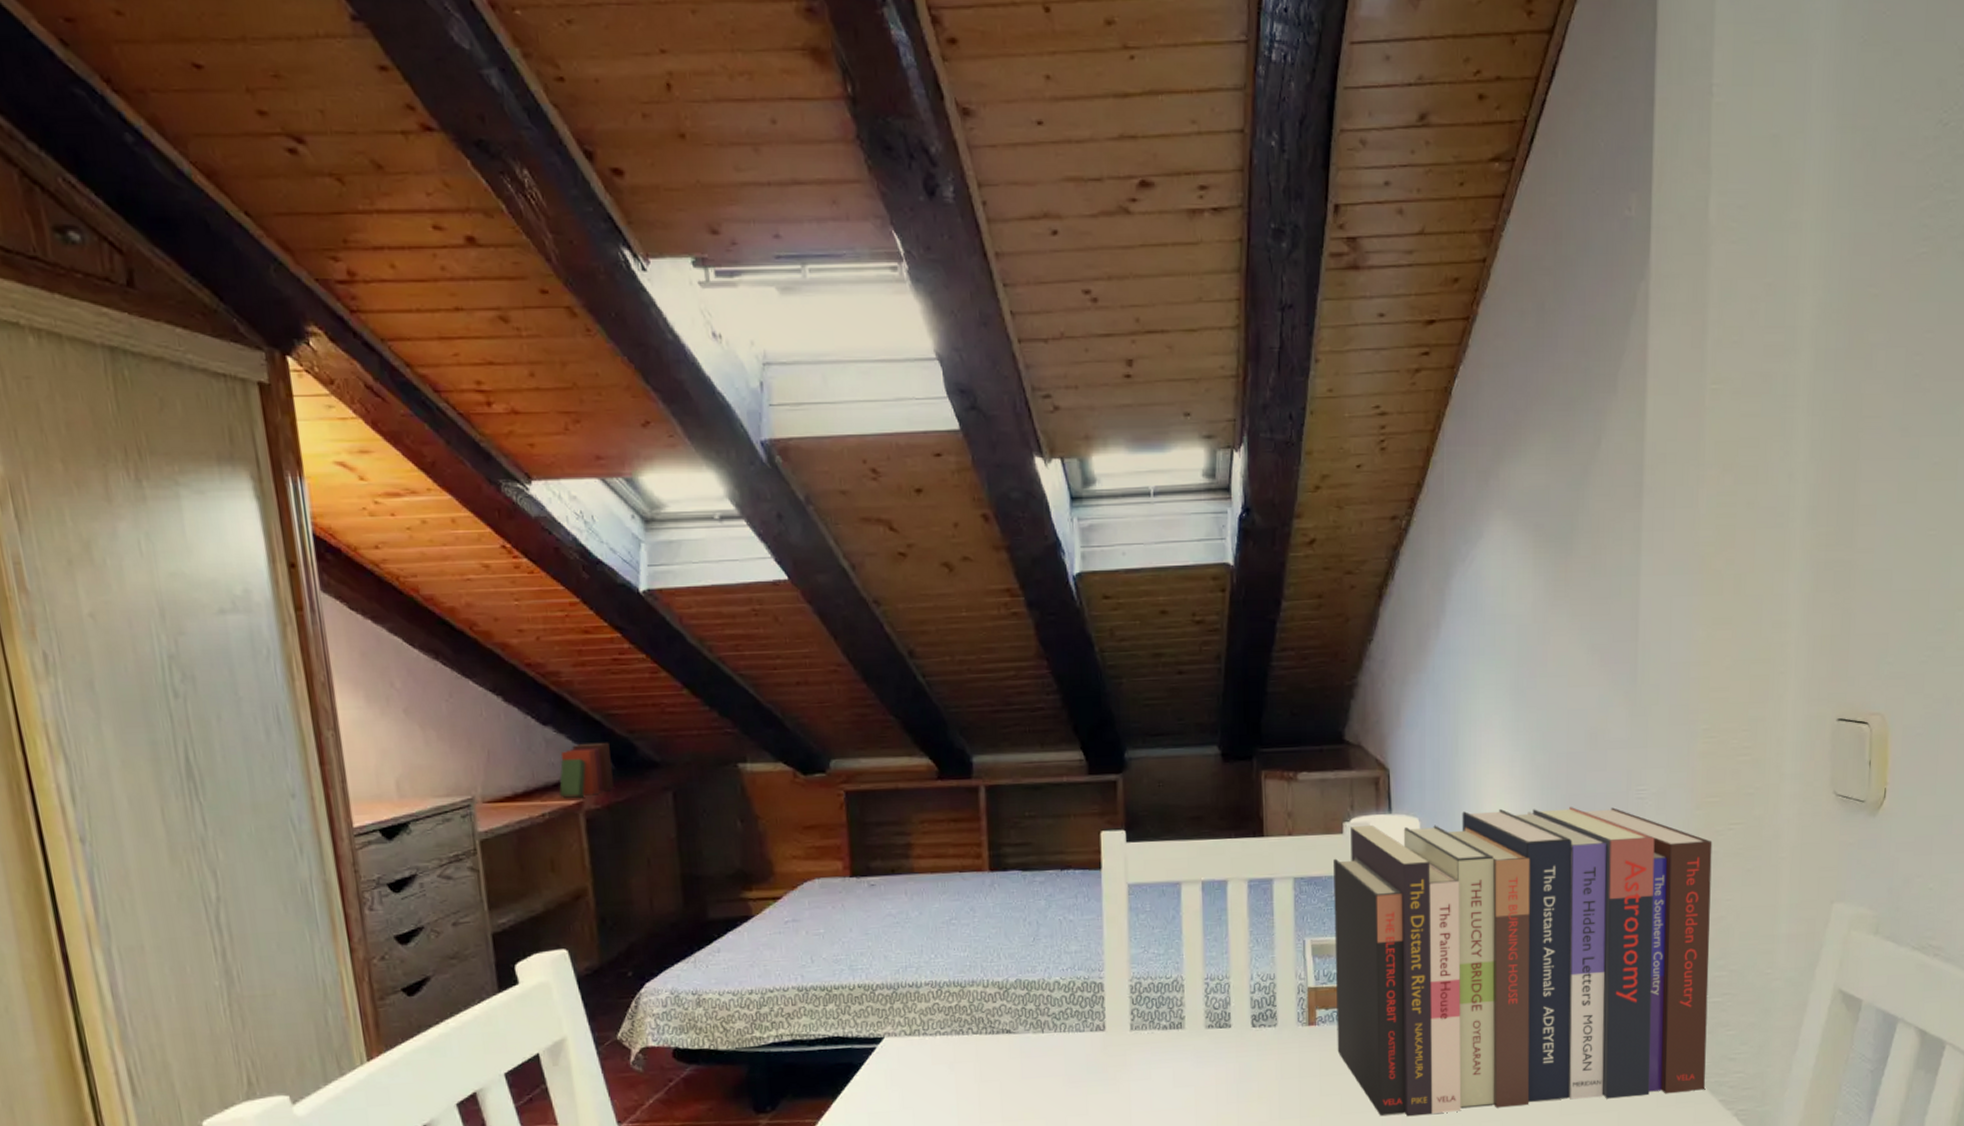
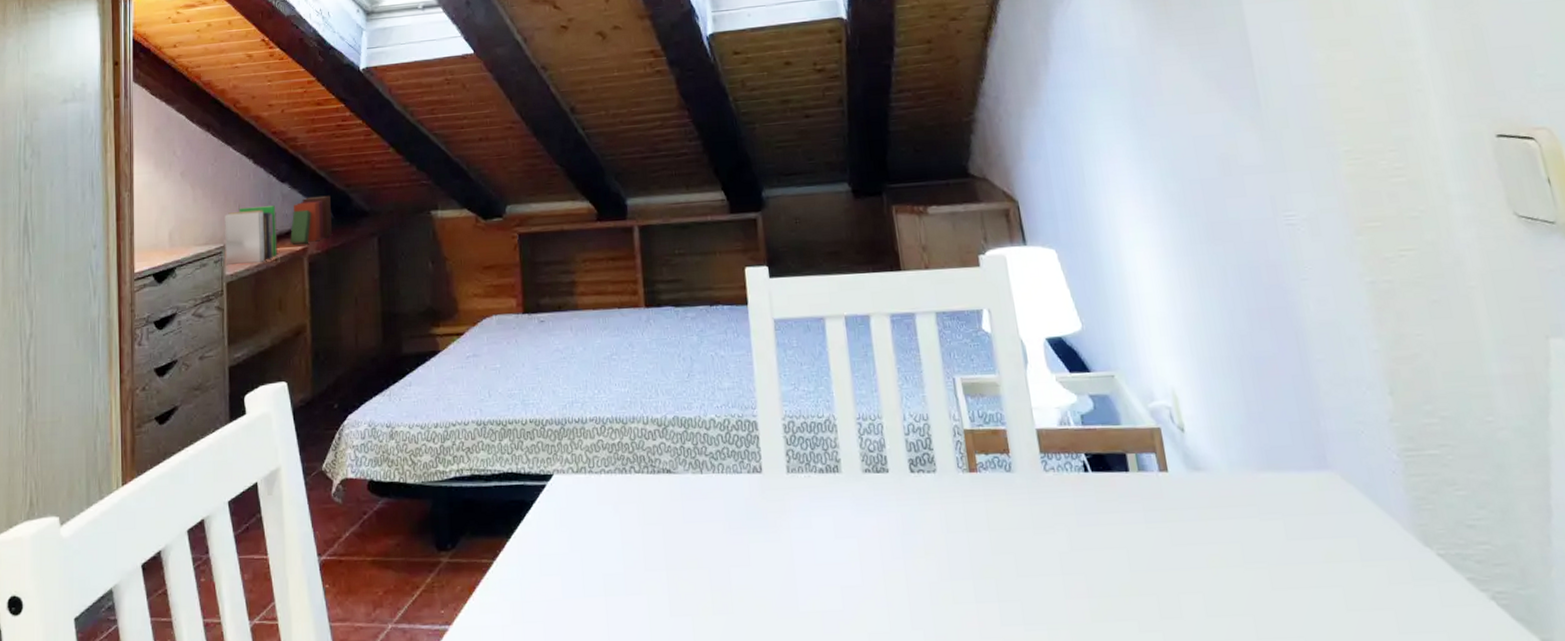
books: none [470,752,545,821] -> present [225,205,278,266]
books: present [1334,807,1713,1117] -> none [974,235,1446,583]

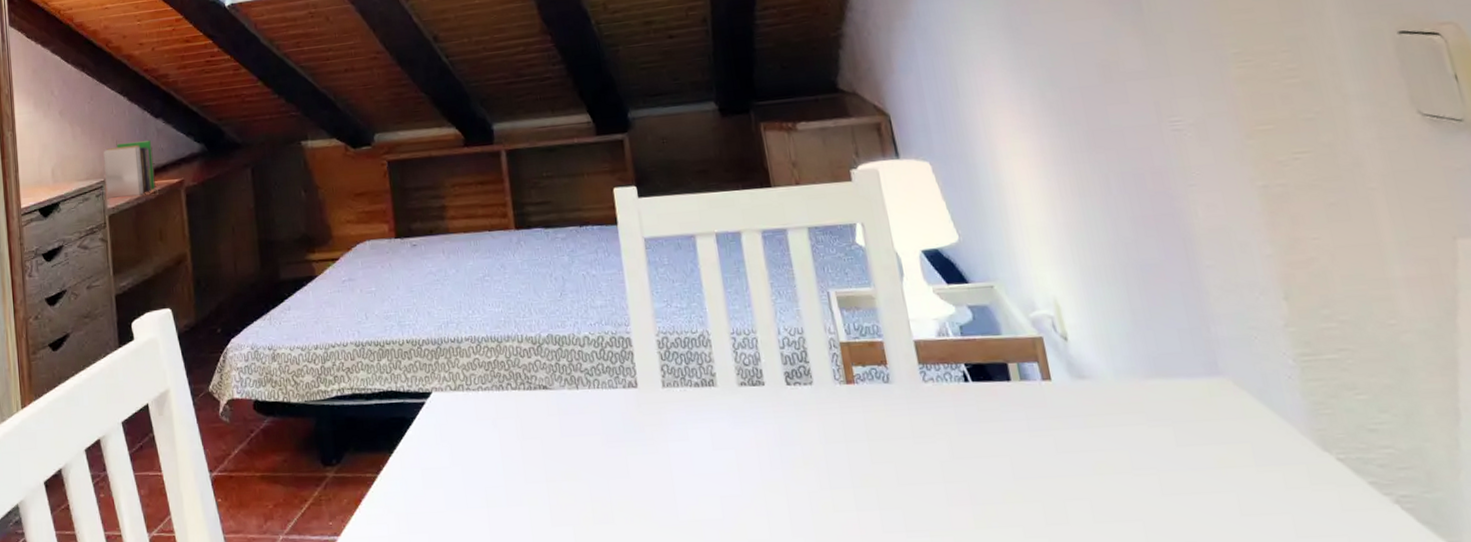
books: present [290,195,332,246] -> none [167,129,207,179]

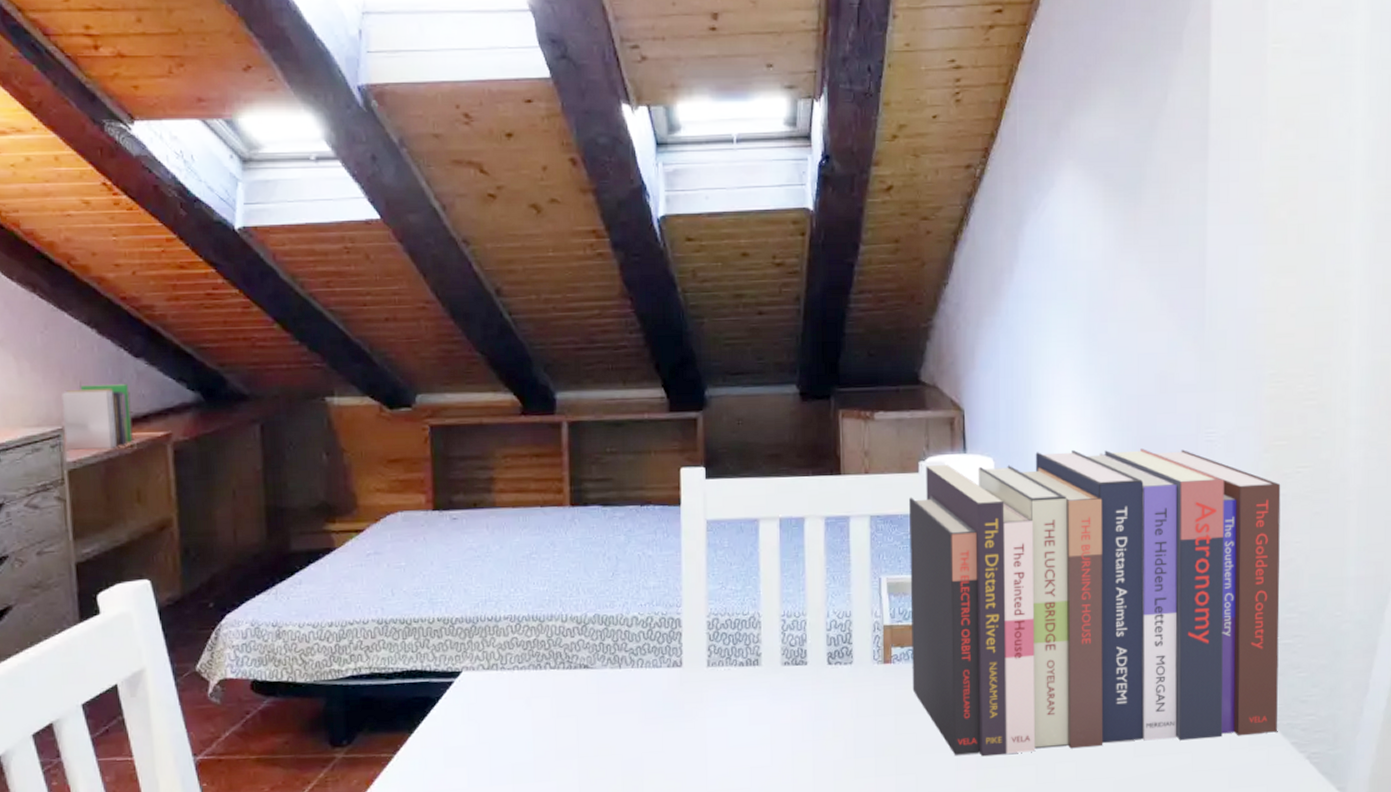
books: none [846,141,1346,491] -> present [909,449,1281,757]

